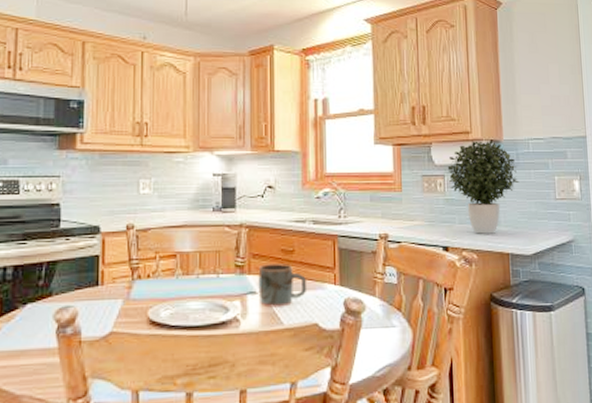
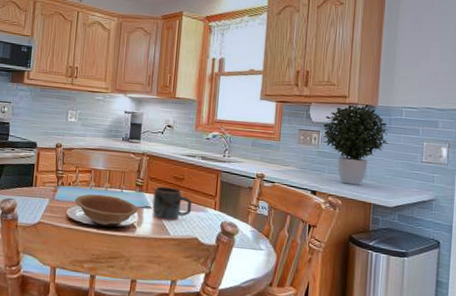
bowl: none [158,284,241,326] -> present [75,194,138,227]

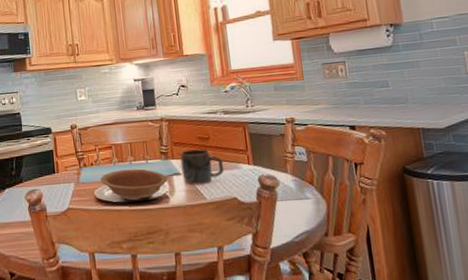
potted plant: present [323,104,389,185] -> none [347,25,425,113]

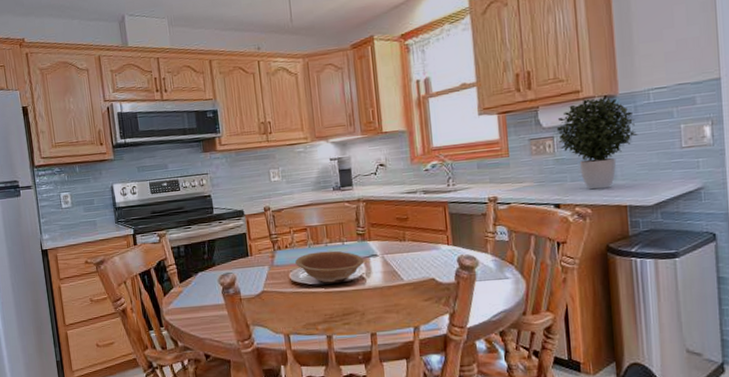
mug: present [180,149,225,186] -> none [377,229,423,267]
potted plant: none [347,25,425,113] -> present [556,96,638,190]

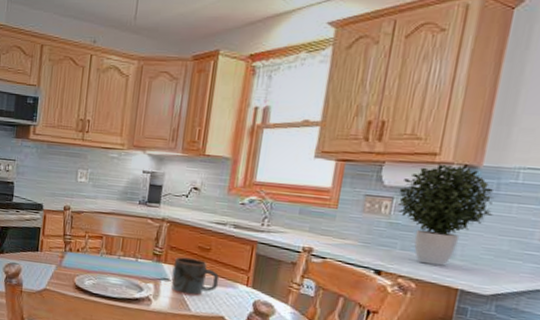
bowl: present [295,250,364,284] -> none [84,262,155,299]
mug: none [377,229,423,267] -> present [171,257,219,297]

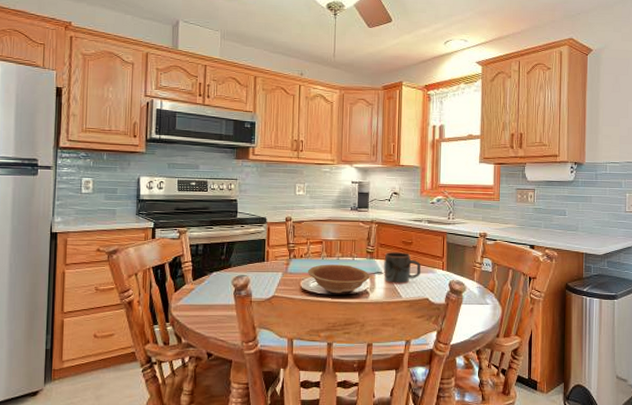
bowl: none [84,262,155,299] -> present [308,264,370,295]
potted plant: present [398,164,493,266] -> none [537,162,596,237]

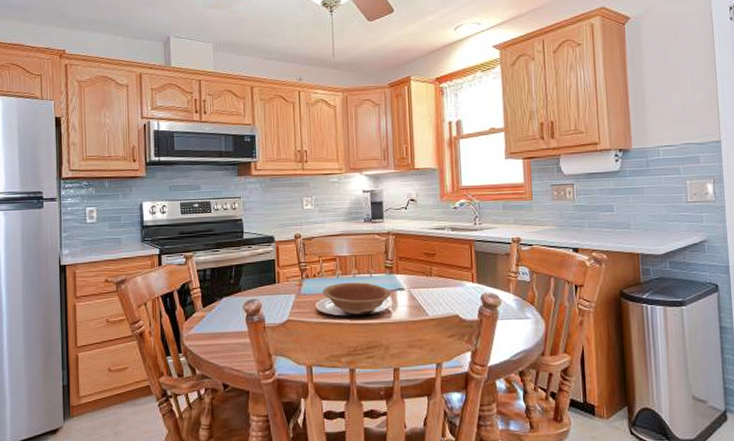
mug: present [384,252,421,285] -> none [405,265,448,301]

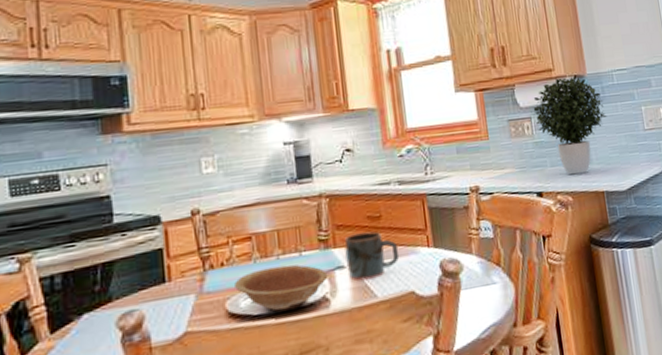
mug: none [405,265,448,301] -> present [344,231,400,281]
potted plant: none [576,150,649,237] -> present [533,76,607,175]

